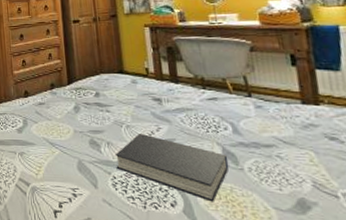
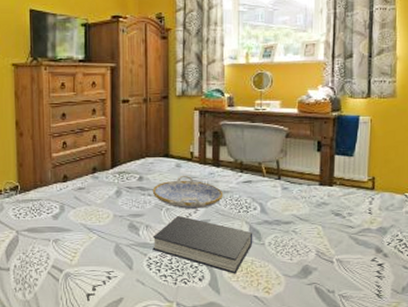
serving tray: none [110,91,187,126] -> present [152,175,223,209]

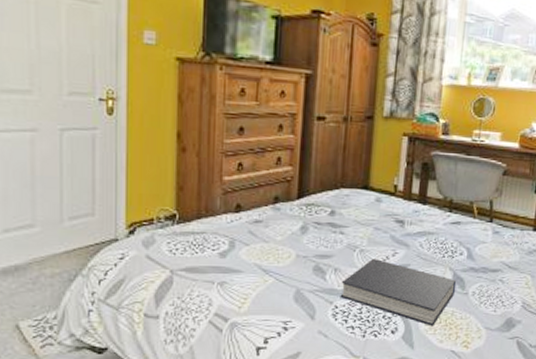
serving tray: present [152,175,223,209] -> none [345,211,428,251]

